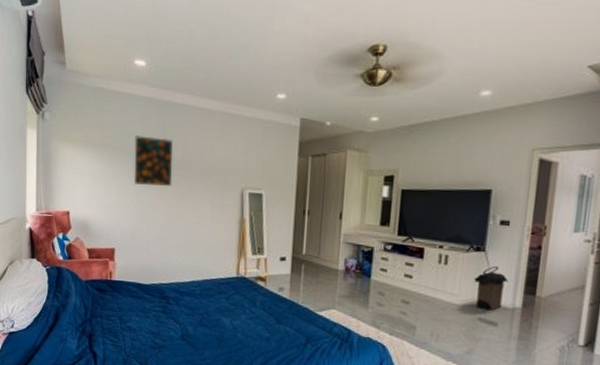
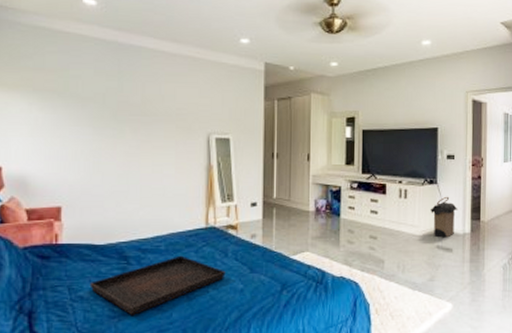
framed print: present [134,135,173,186] -> none [84,79,130,133]
serving tray: none [136,300,254,348] -> present [89,255,226,315]

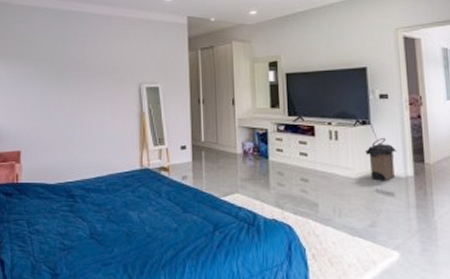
serving tray: present [89,255,226,315] -> none [44,195,160,249]

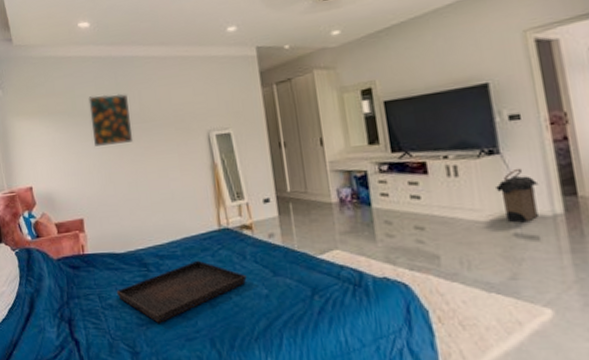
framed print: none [37,42,74,87] -> present [88,93,134,147]
serving tray: none [44,195,160,249] -> present [116,260,247,323]

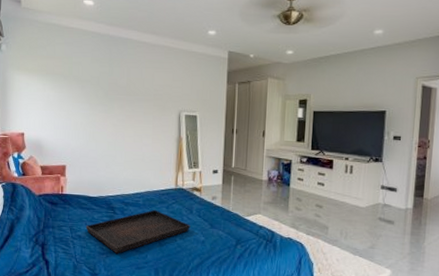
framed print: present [88,93,134,147] -> none [83,65,118,109]
laundry hamper: present [496,168,539,223] -> none [374,173,402,211]

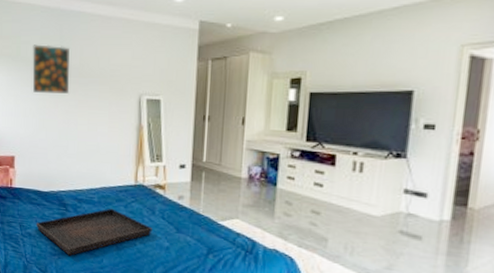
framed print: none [83,65,118,109] -> present [32,44,70,94]

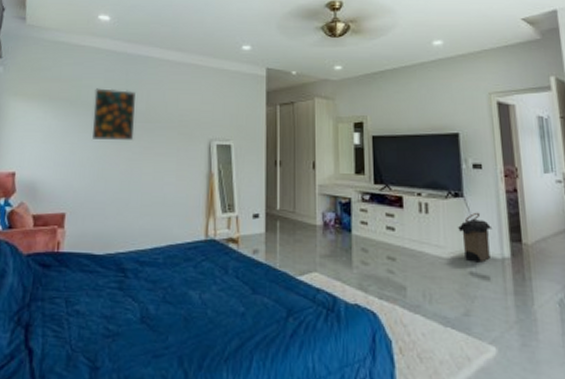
serving tray: present [36,208,153,256] -> none [86,270,226,336]
laundry hamper: none [394,173,435,223] -> present [458,212,493,263]

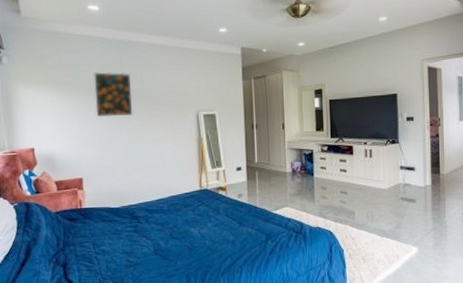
laundry hamper: present [458,212,493,263] -> none [394,153,419,191]

